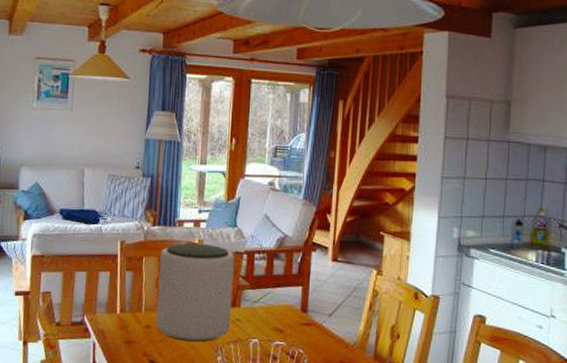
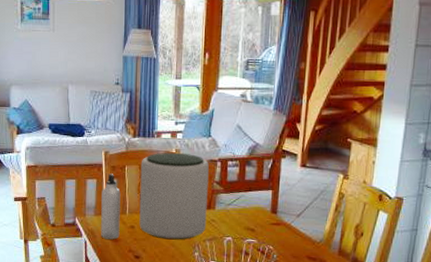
water bottle: none [112,265,137,341] -> present [101,173,121,240]

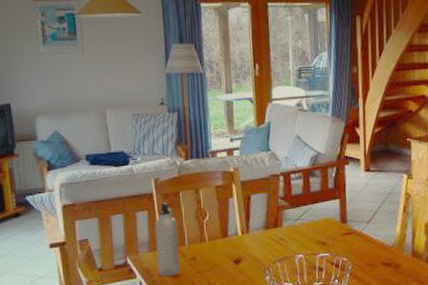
plant pot: present [139,152,209,240] -> none [196,171,275,267]

